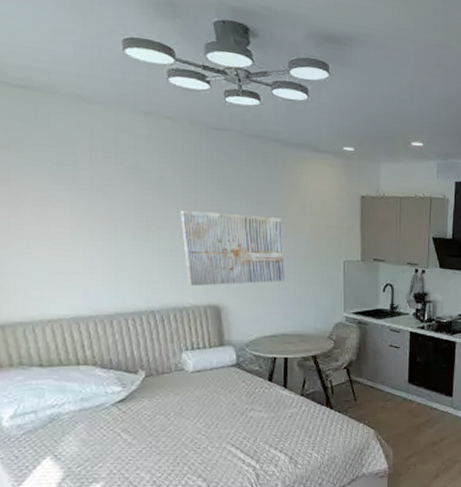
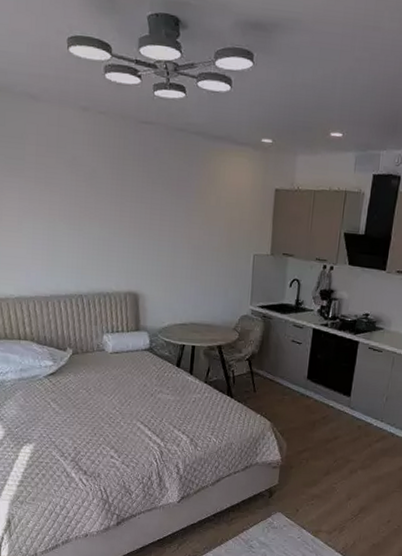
wall art: present [180,210,285,287] -> none [108,202,198,274]

